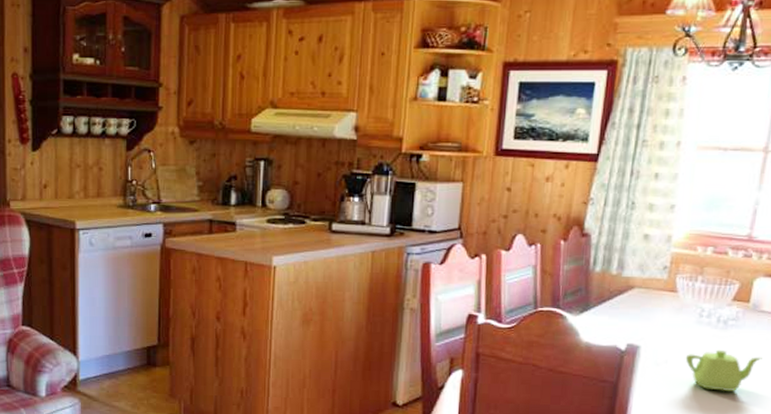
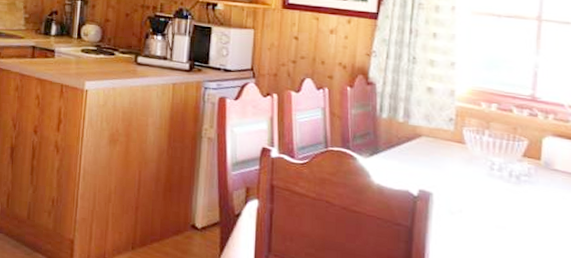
teapot: present [685,349,762,391] -> none [480,204,561,248]

